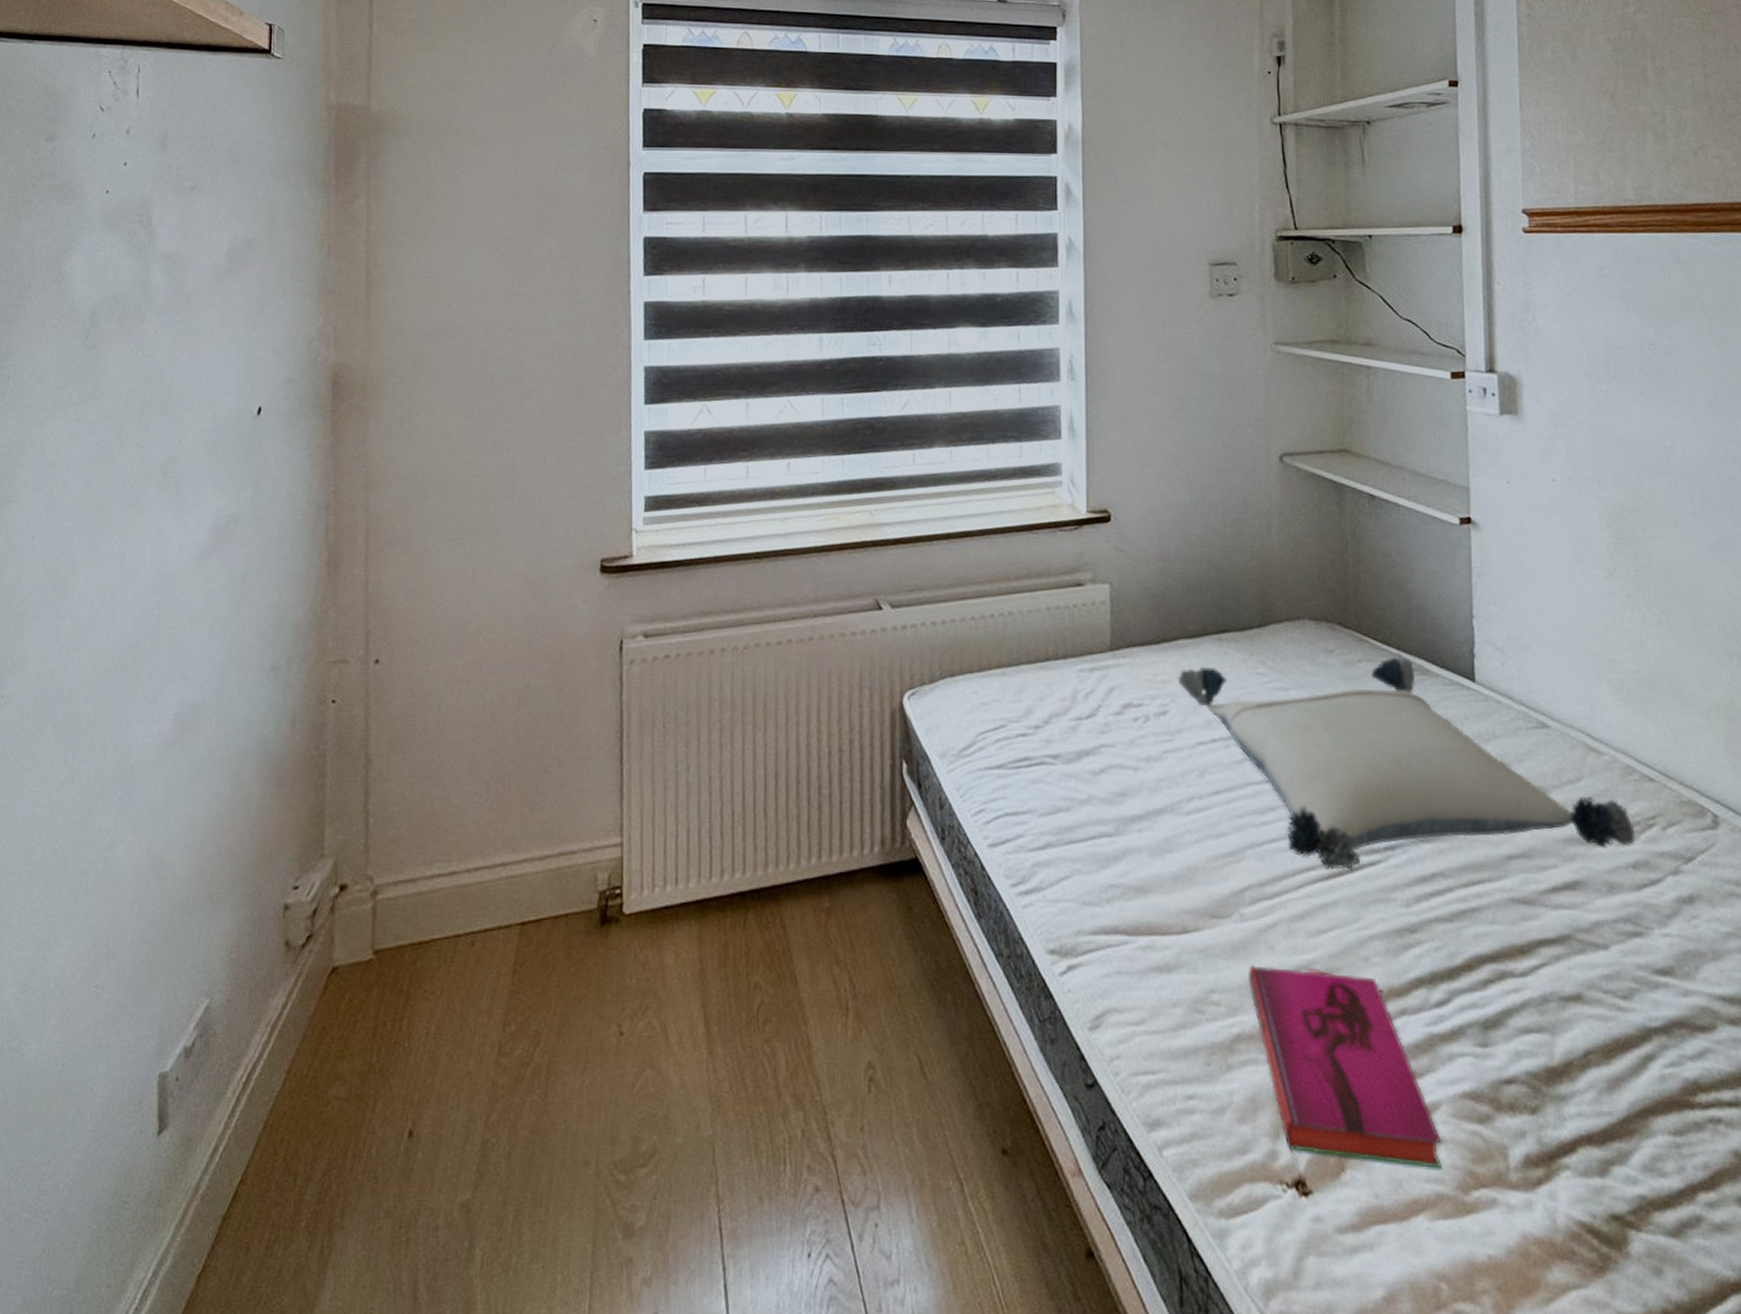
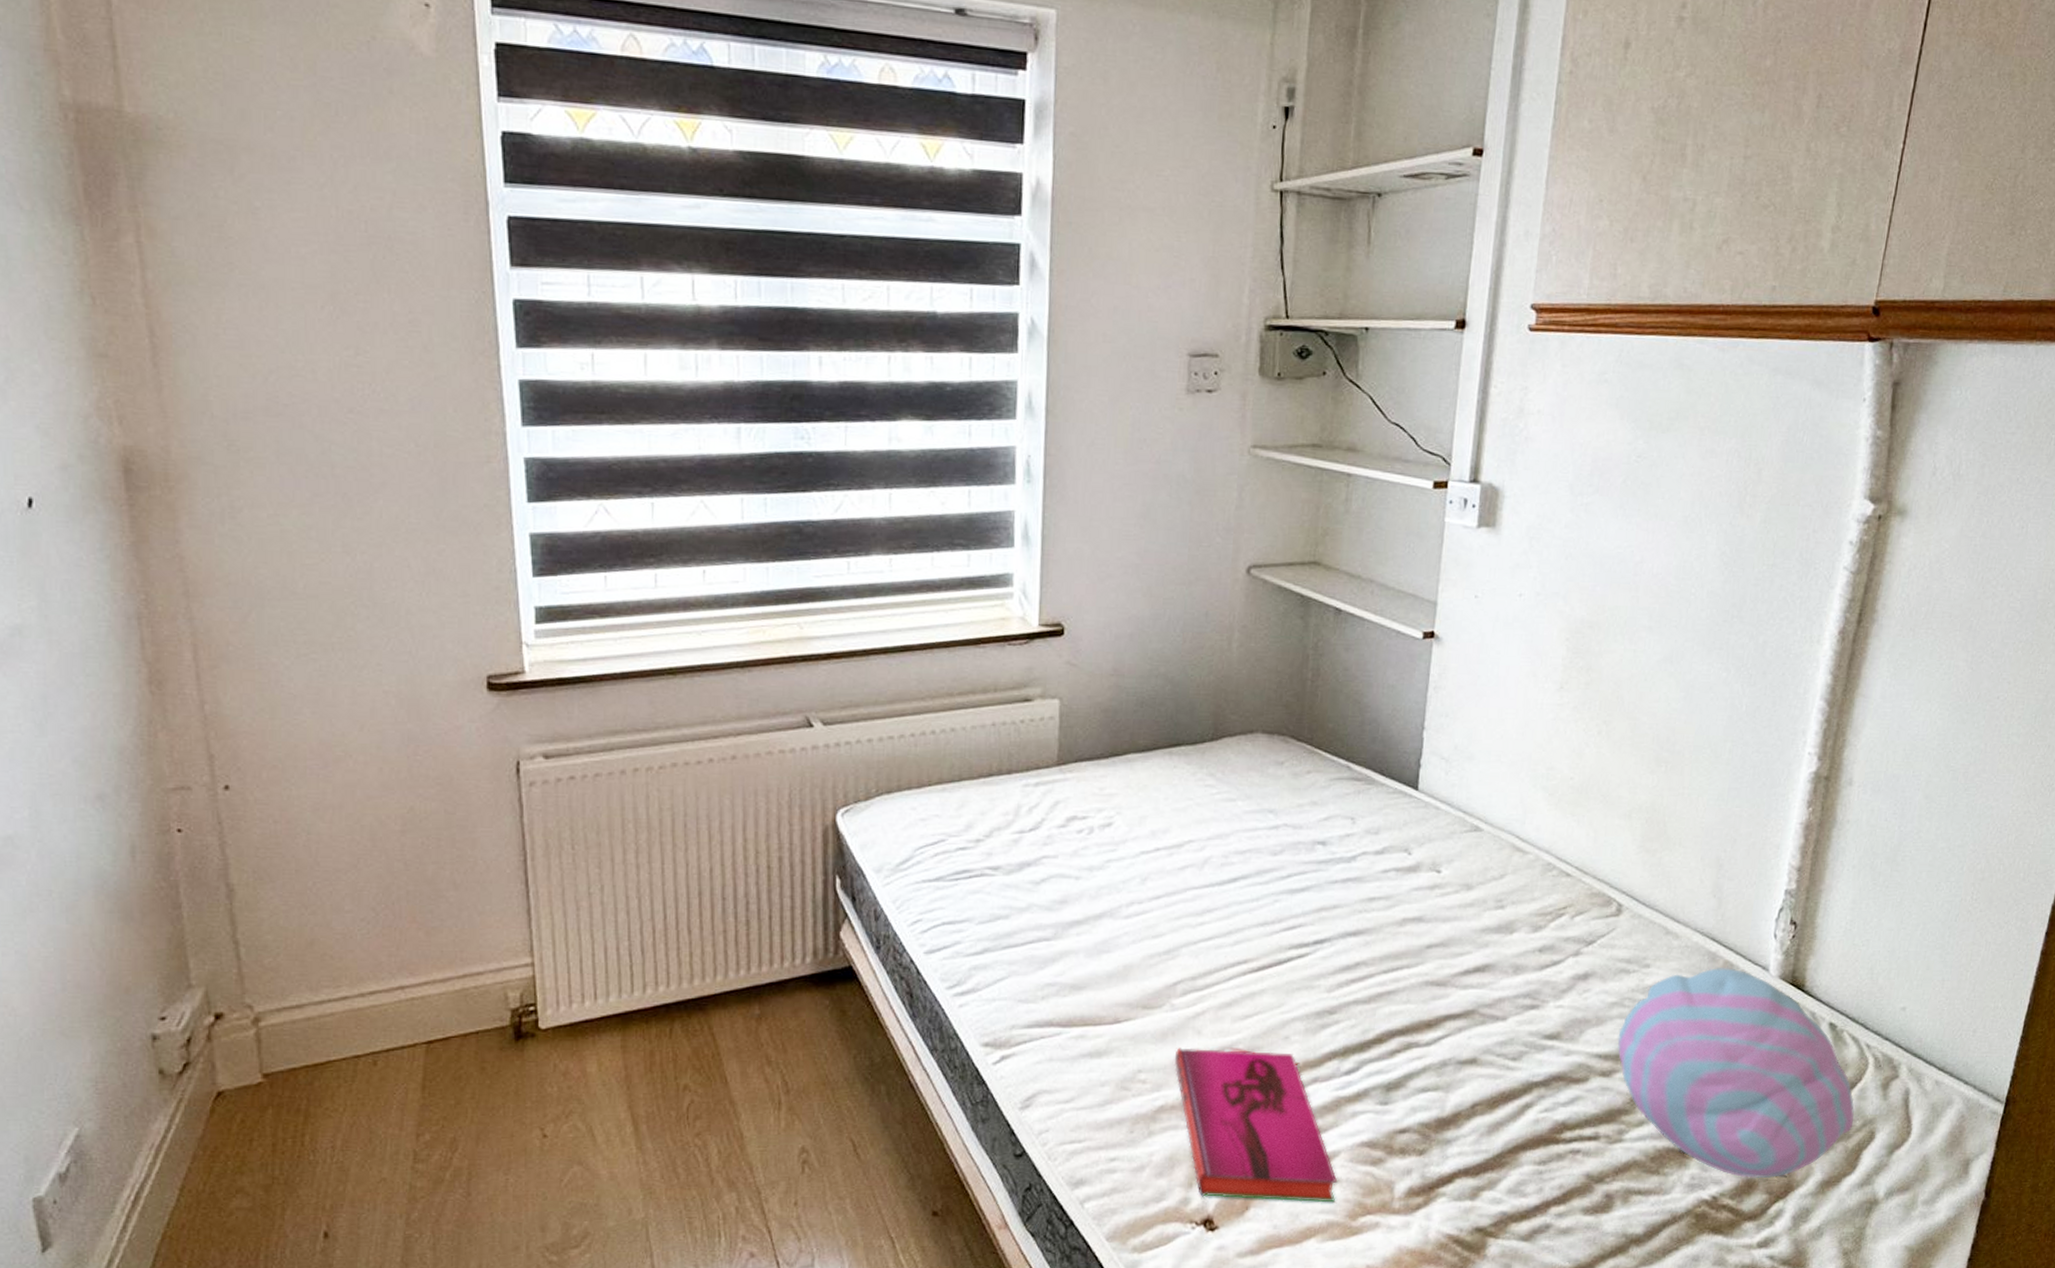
pillow: present [1177,657,1635,871] -> none [1124,768,1546,964]

